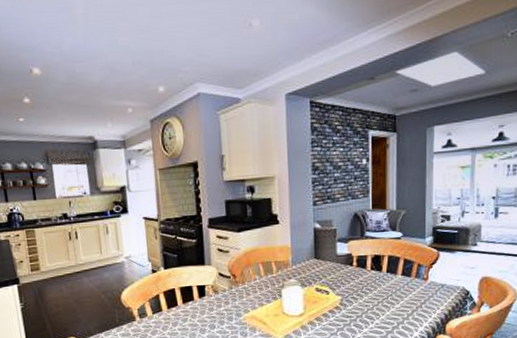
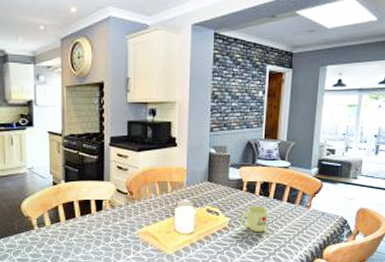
mug: none [352,280,382,310] -> present [240,205,268,232]

